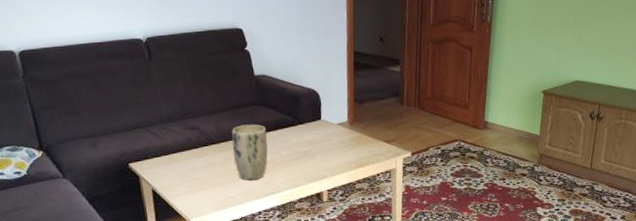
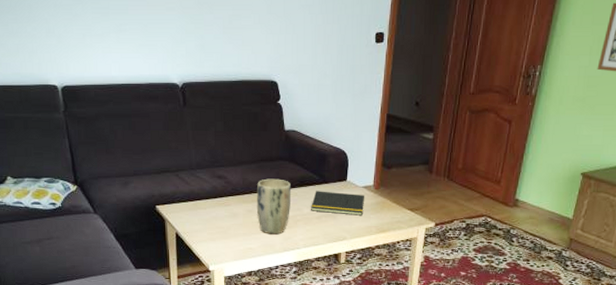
notepad: none [288,131,341,153] -> present [311,191,365,216]

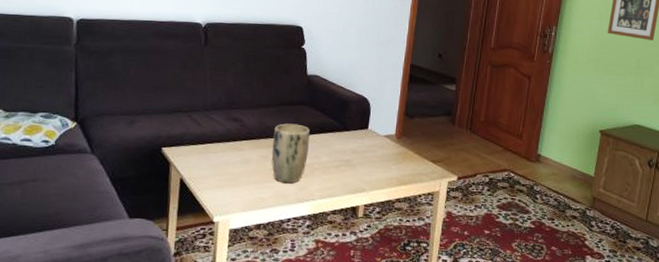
notepad: present [311,191,365,216] -> none [329,138,387,166]

